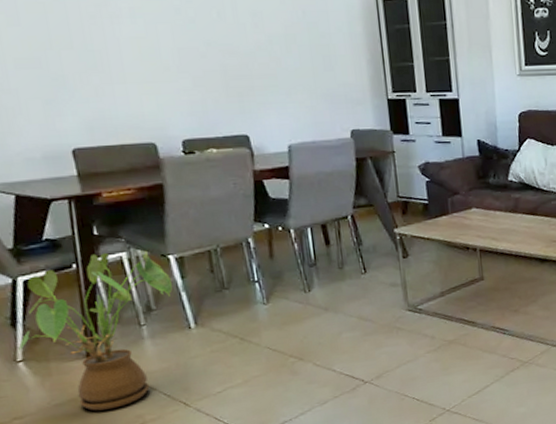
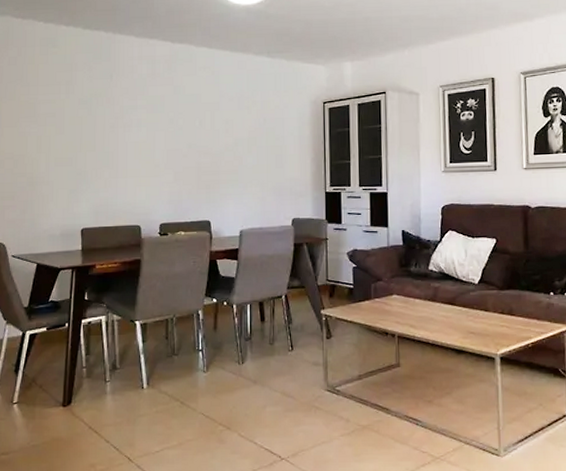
house plant: present [18,250,173,411] -> none [16,315,134,456]

